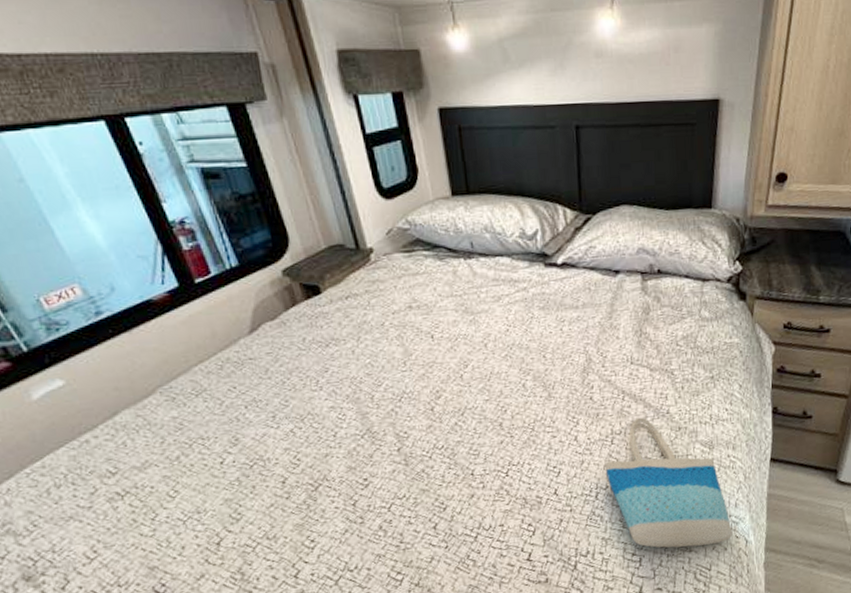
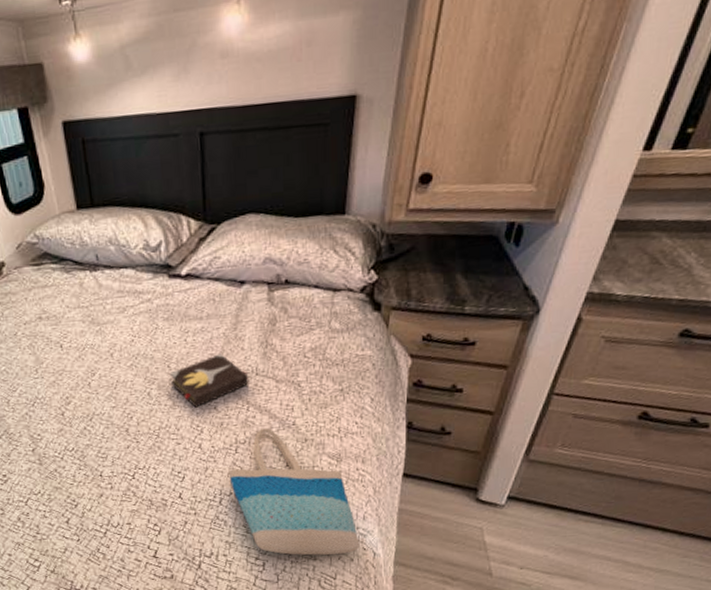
hardback book: none [545,342,624,399] -> present [169,352,249,408]

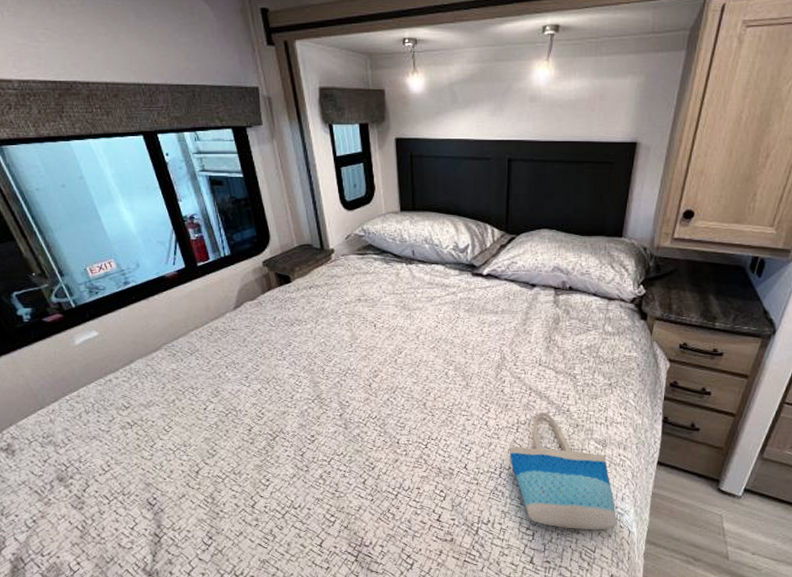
hardback book: present [169,352,249,408] -> none [465,343,533,389]

